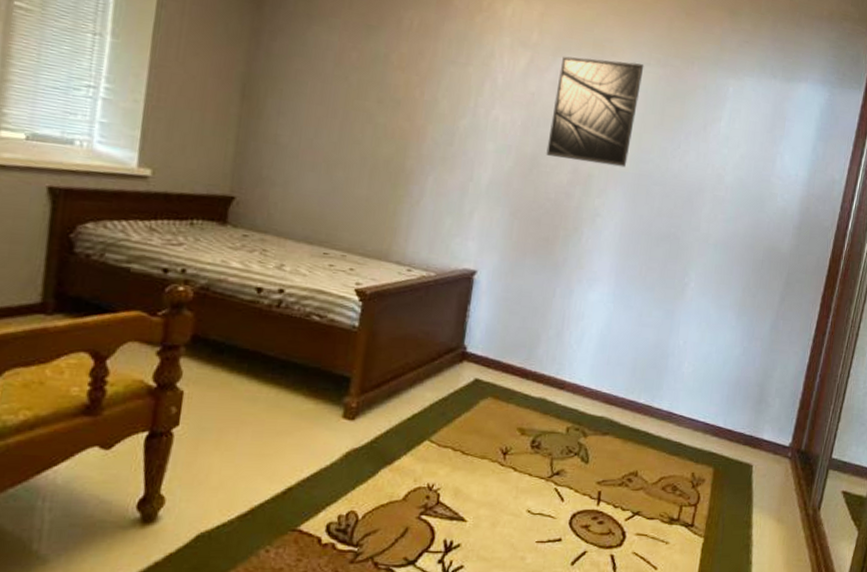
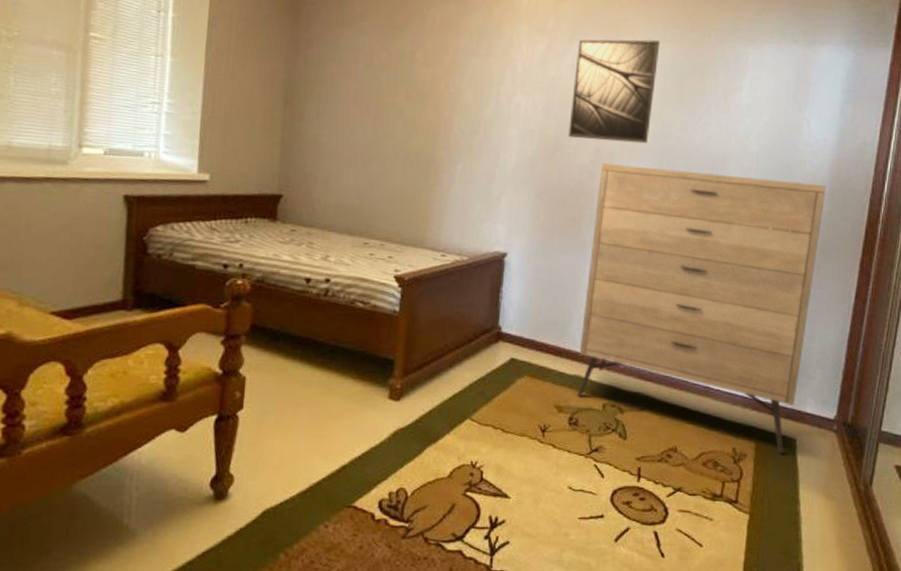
dresser: none [541,185,795,479] -> present [577,163,827,453]

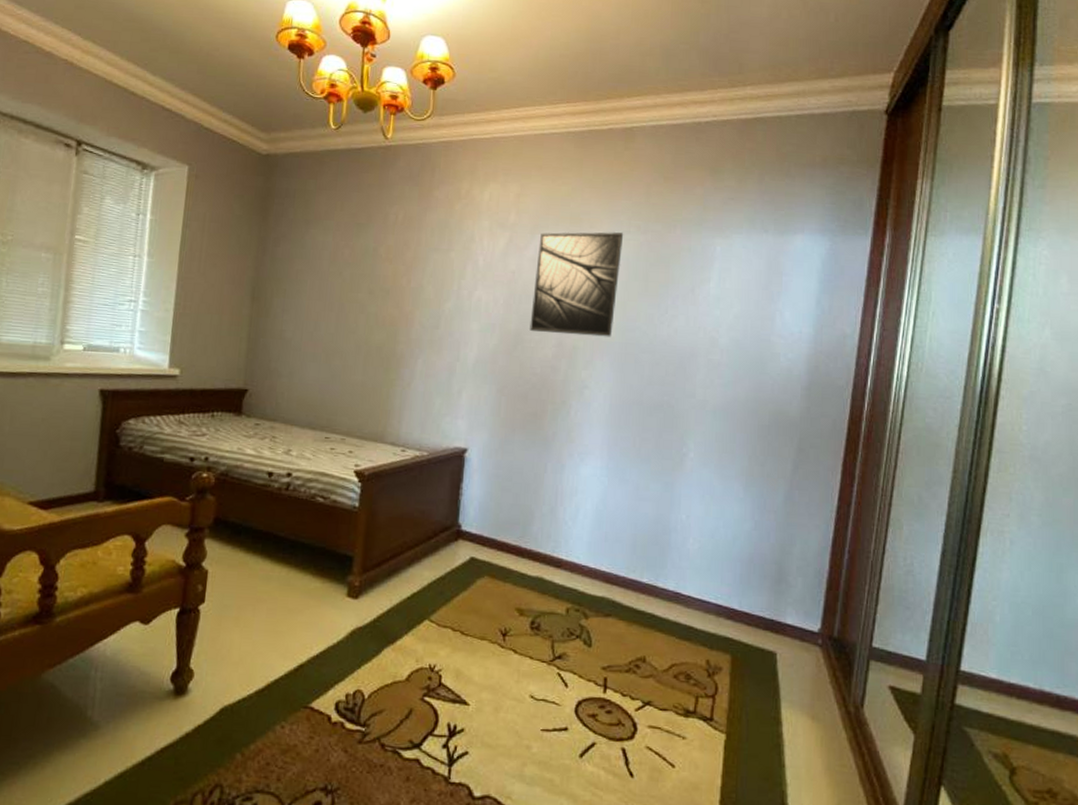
dresser: present [577,163,827,453] -> none [540,358,803,668]

